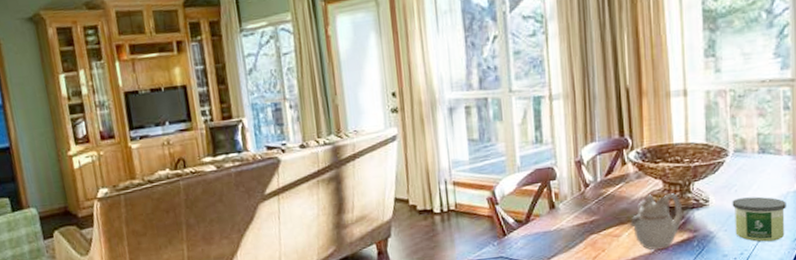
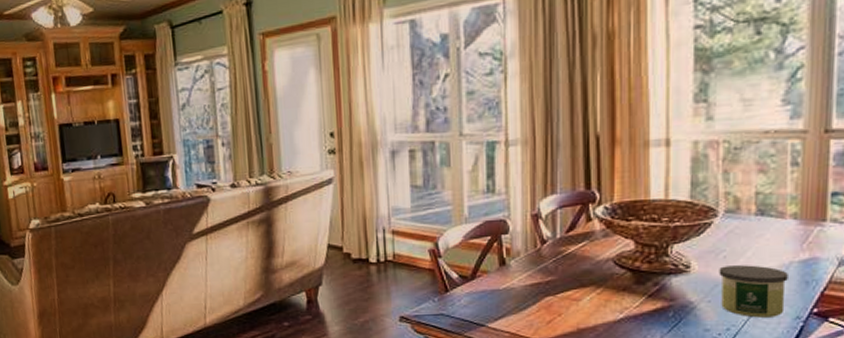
teapot: present [630,193,682,250] -> none [593,255,657,319]

